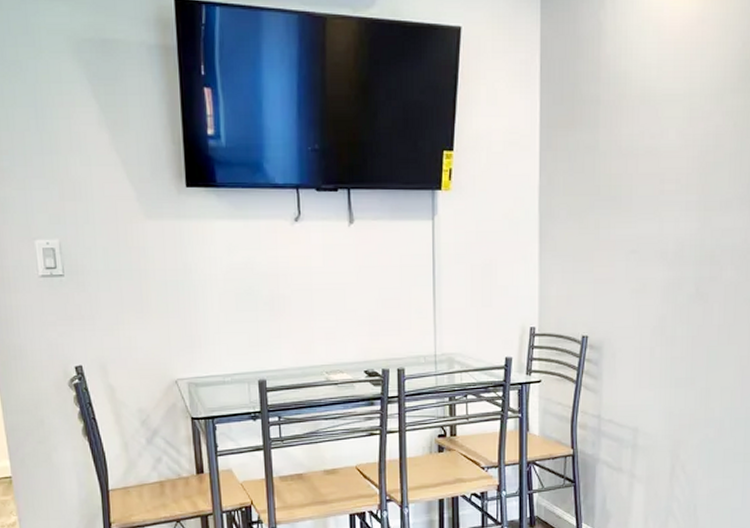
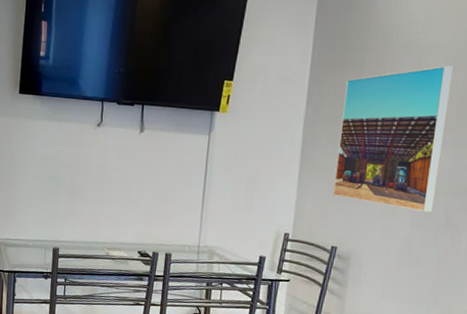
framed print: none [578,116,691,285] -> present [332,65,453,212]

